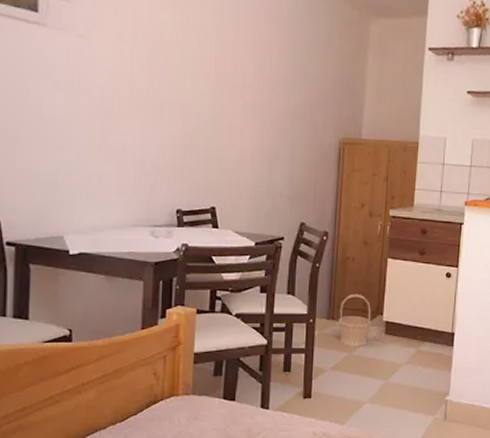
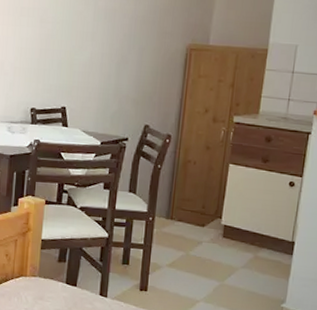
basket: present [338,294,372,346] -> none [176,196,211,247]

